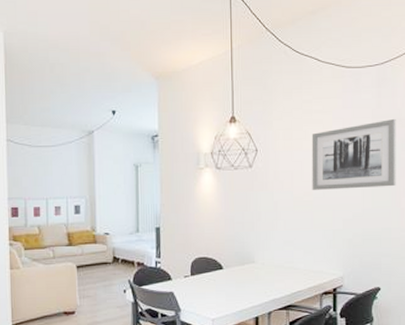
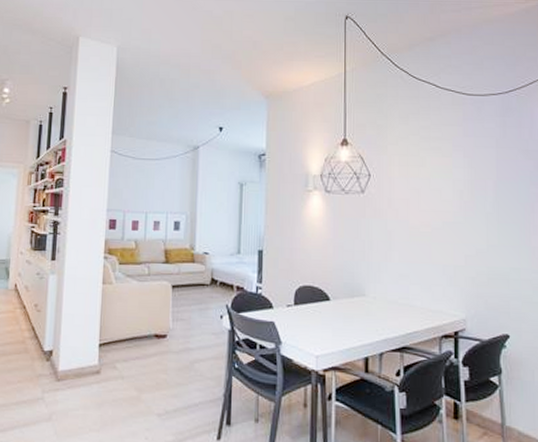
wall art: present [311,118,396,190] -> none [429,149,525,223]

